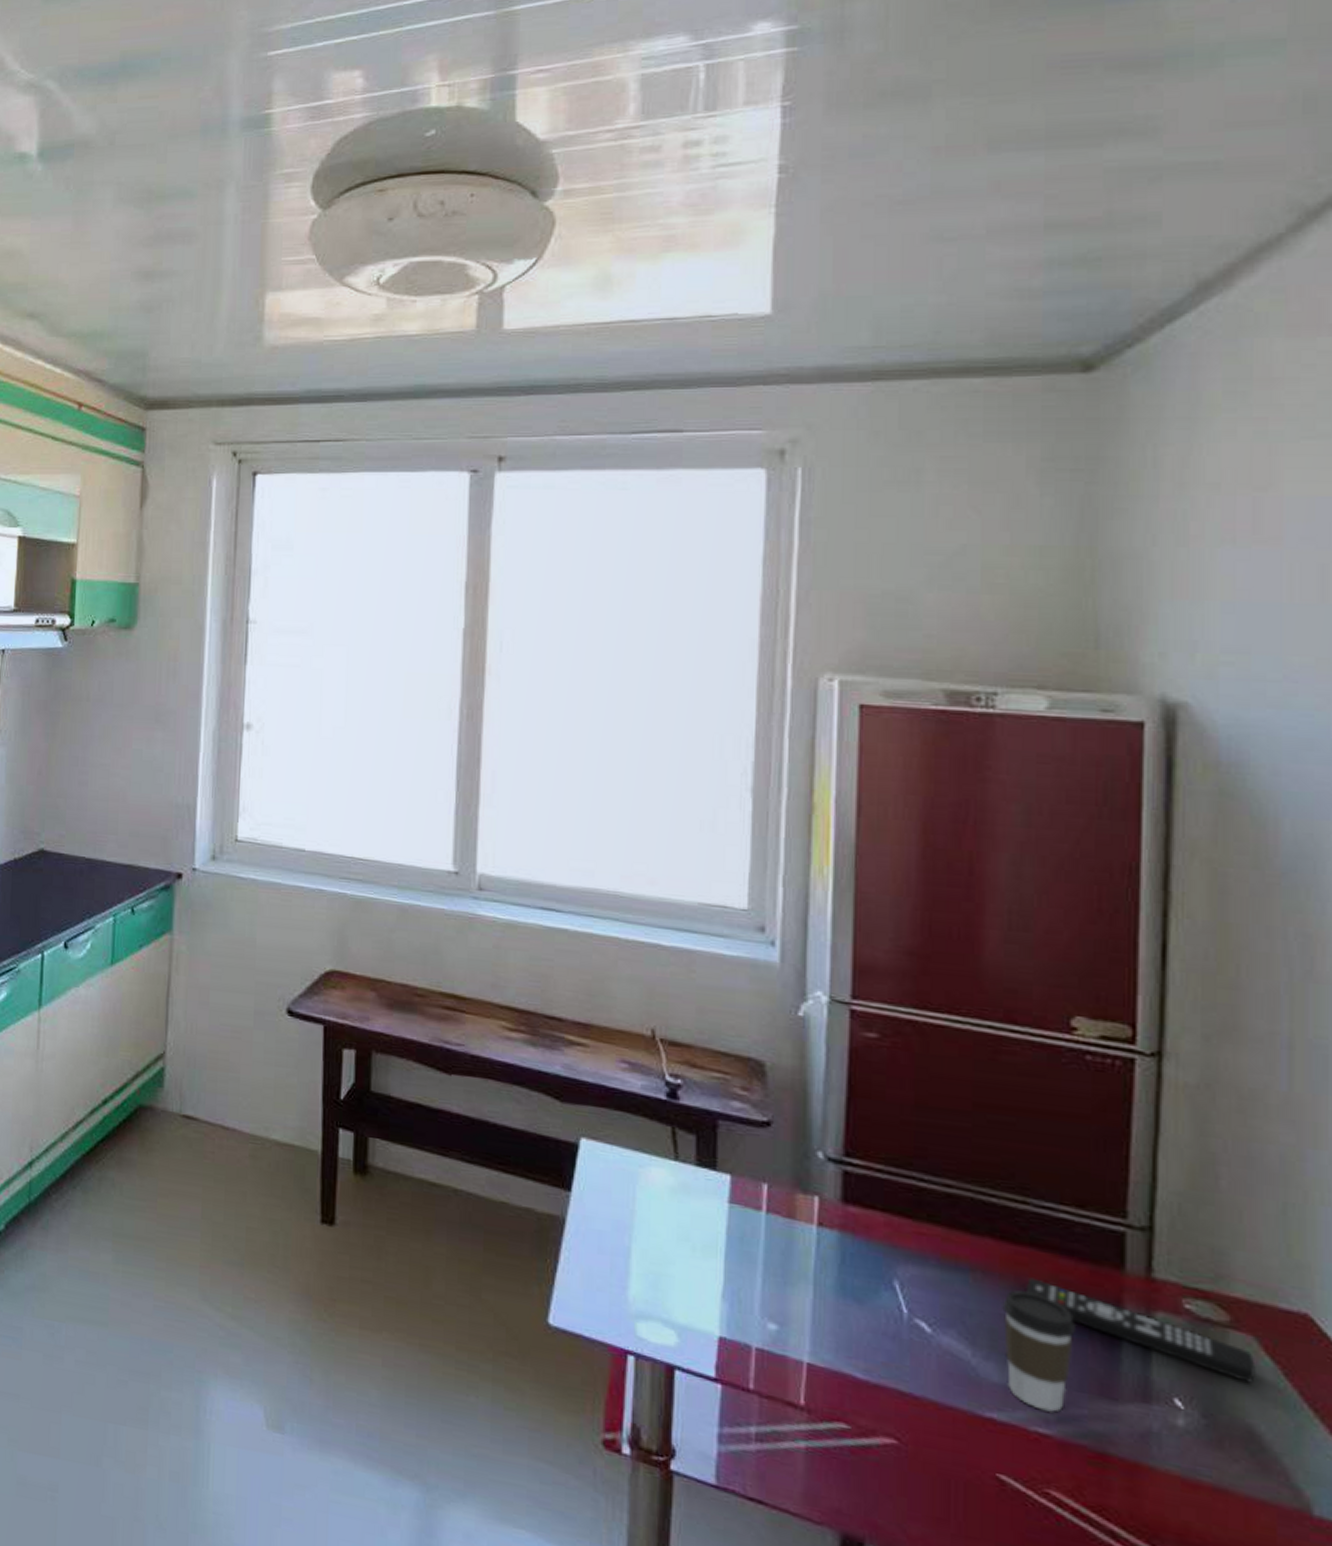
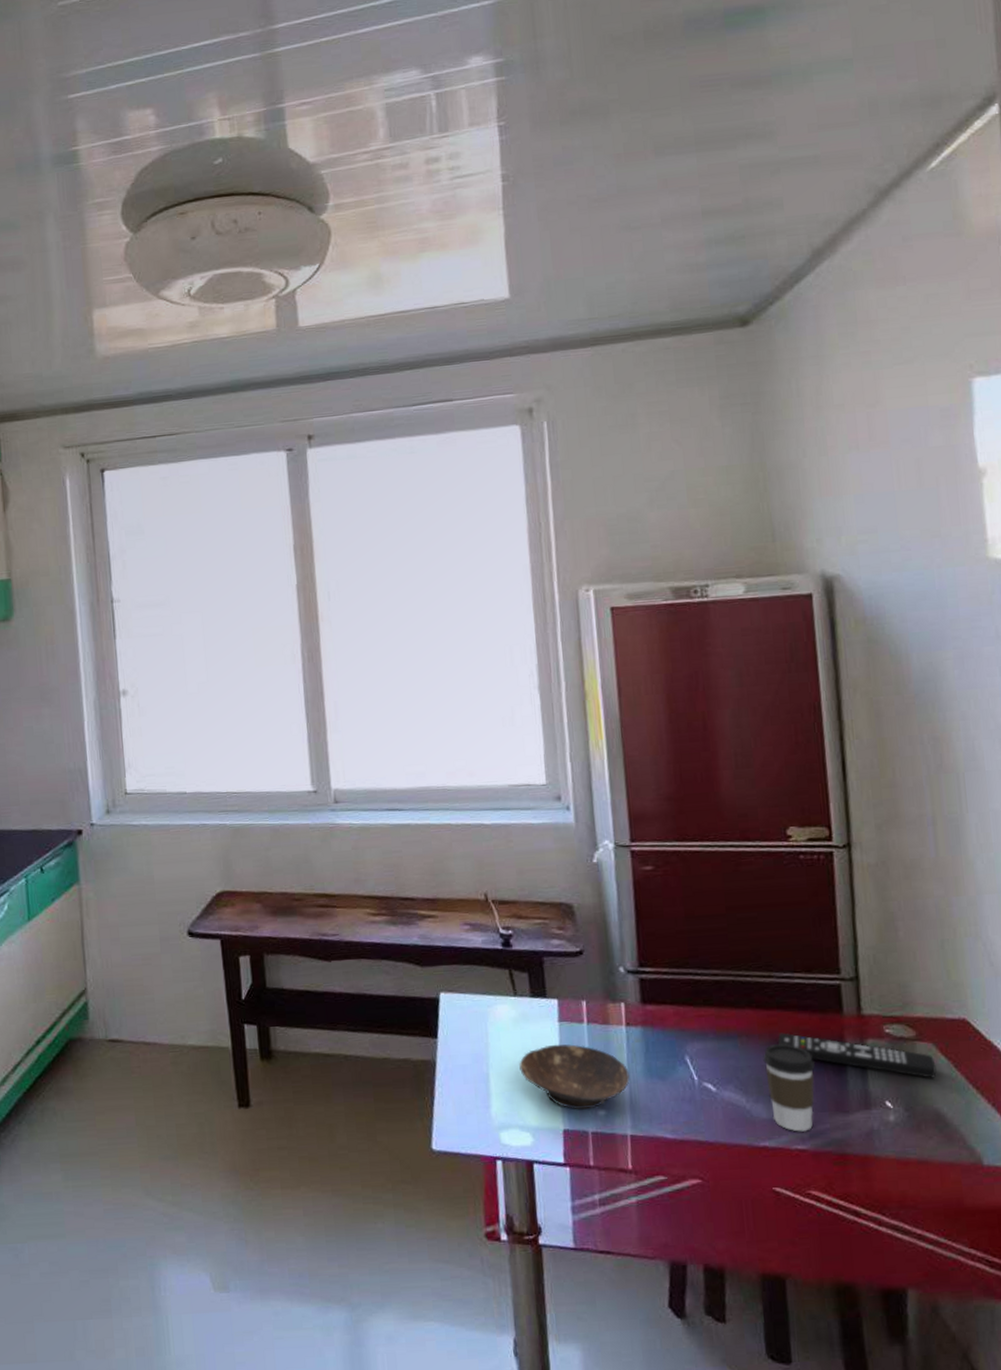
bowl: none [671,1229,815,1320] -> present [519,1044,630,1110]

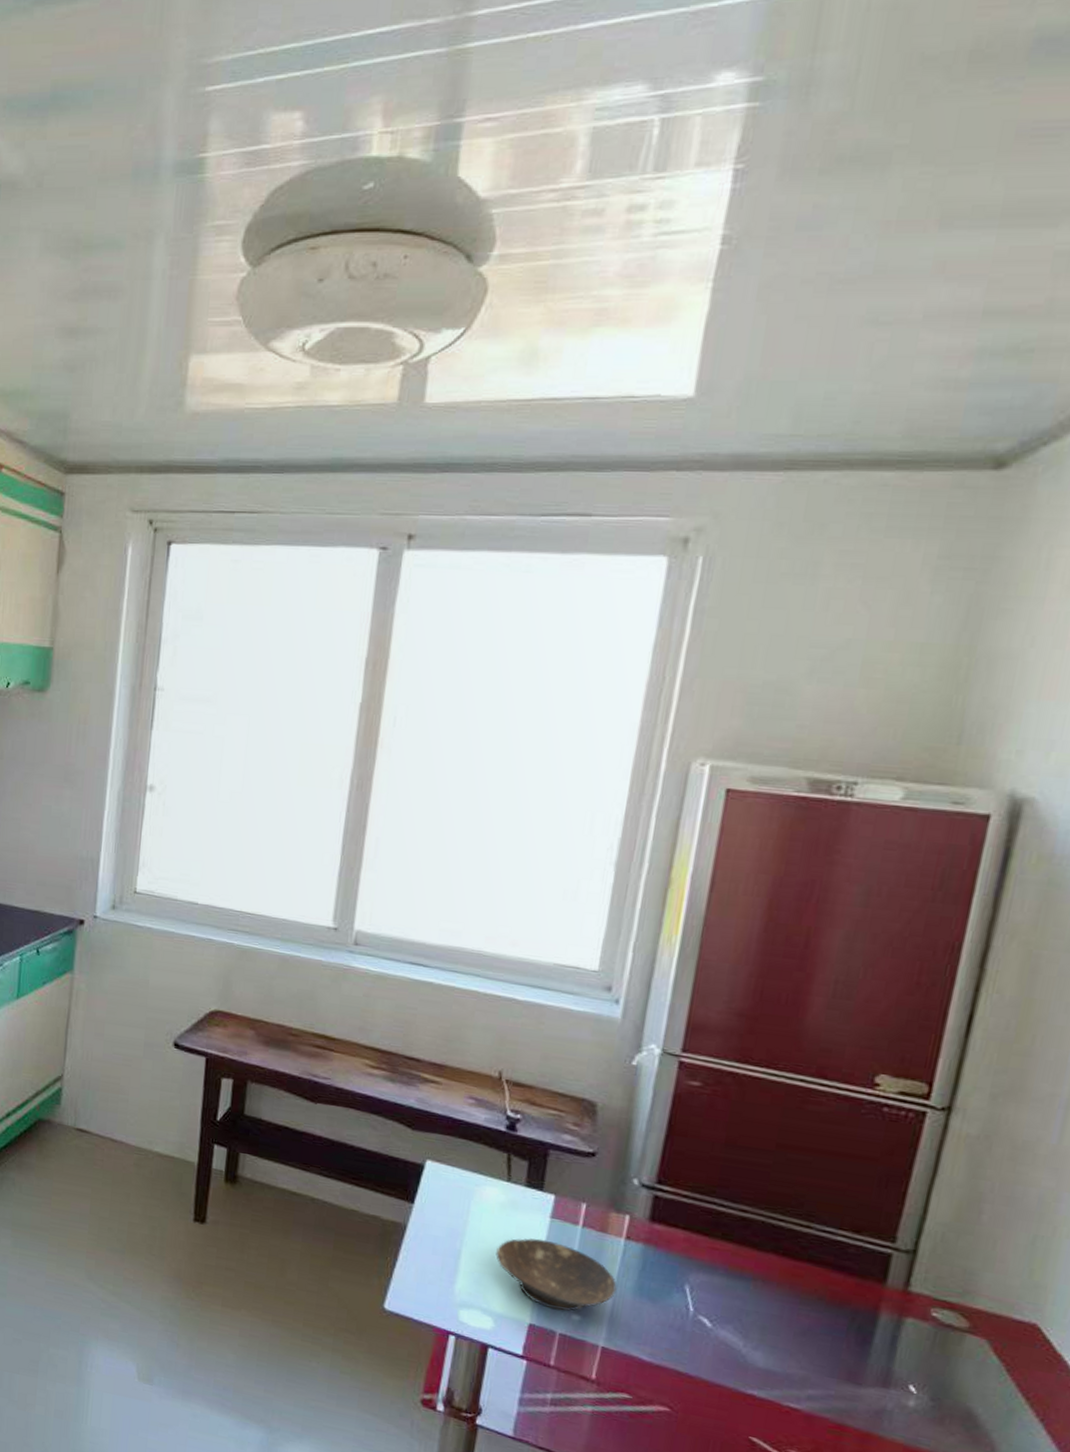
coffee cup: present [763,1043,815,1132] -> none [769,1296,836,1392]
remote control: present [777,1032,937,1078] -> none [797,1287,984,1376]

